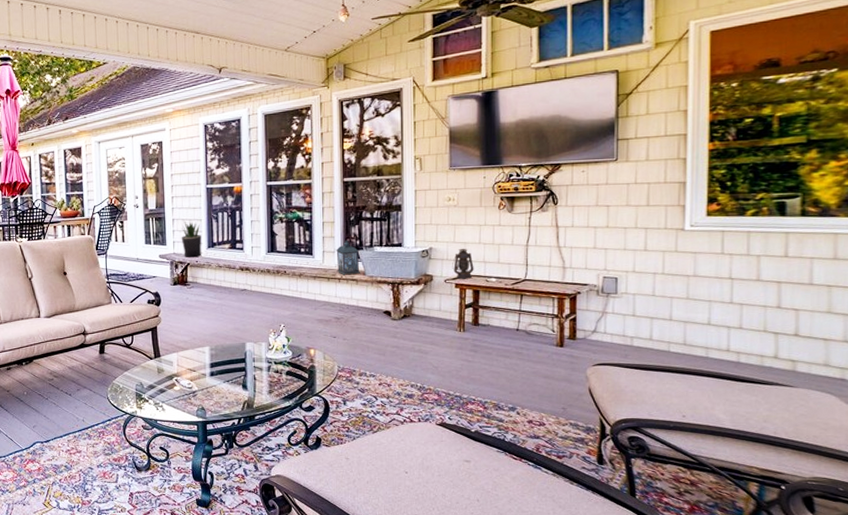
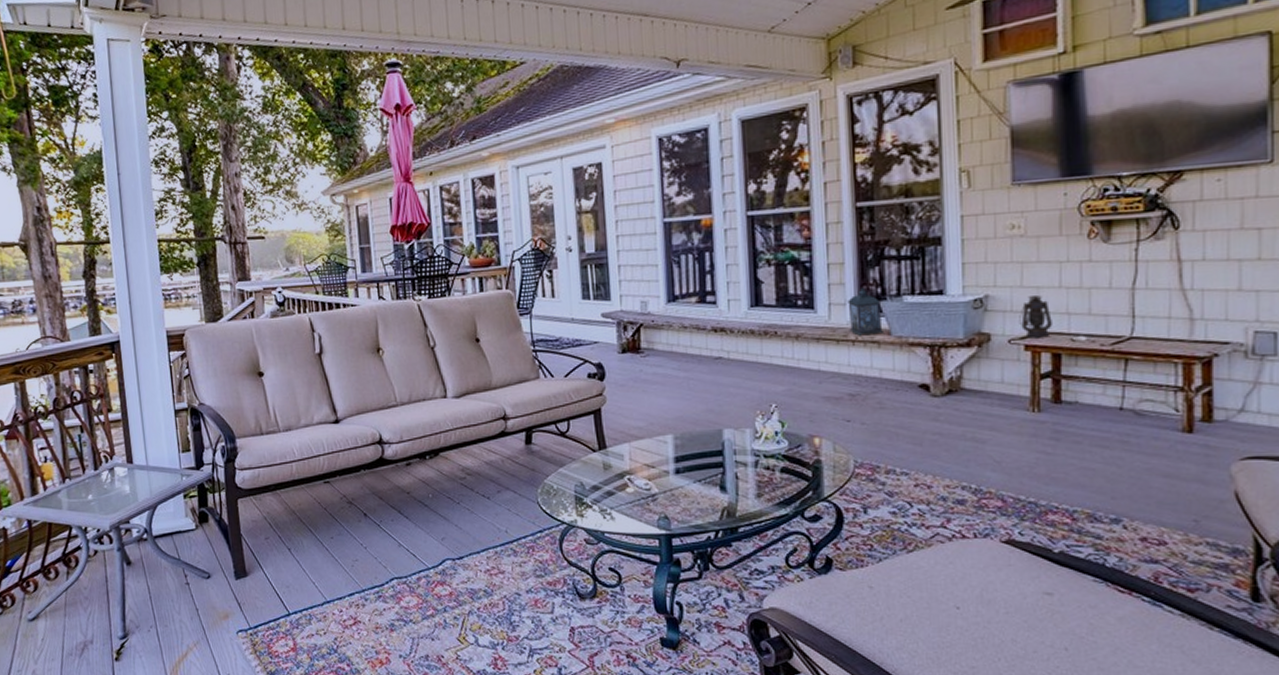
planter: present [181,221,202,258] -> none [630,267,660,317]

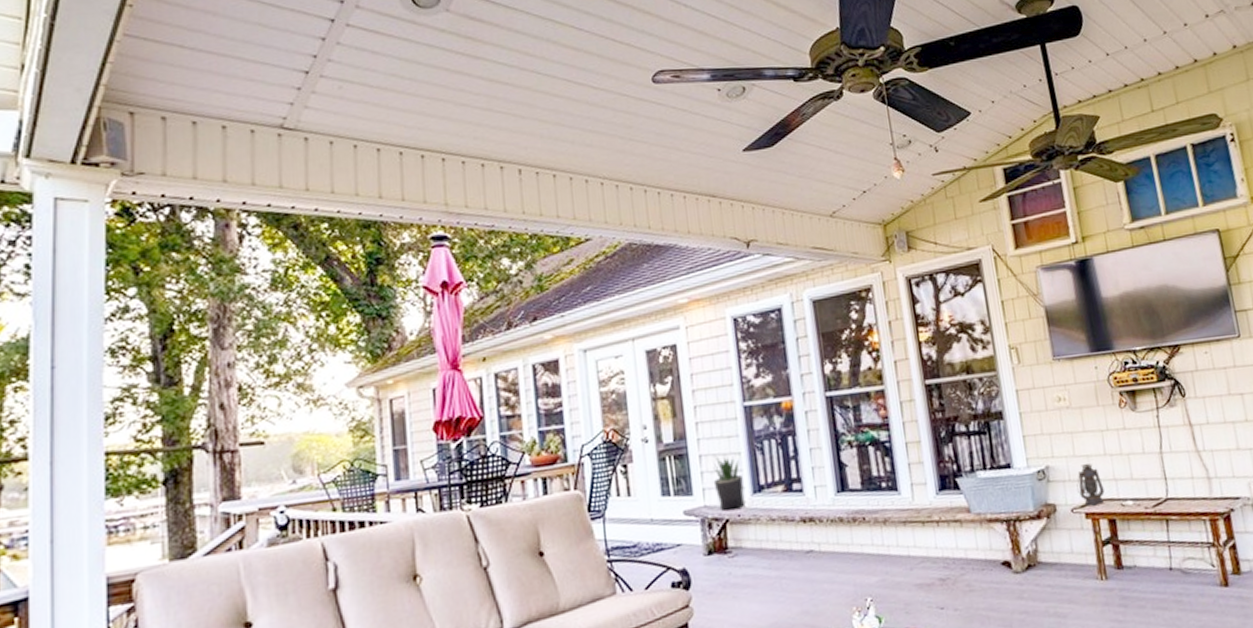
planter: none [630,267,660,317] -> present [713,456,746,511]
lantern: present [847,288,885,337] -> none [928,466,965,517]

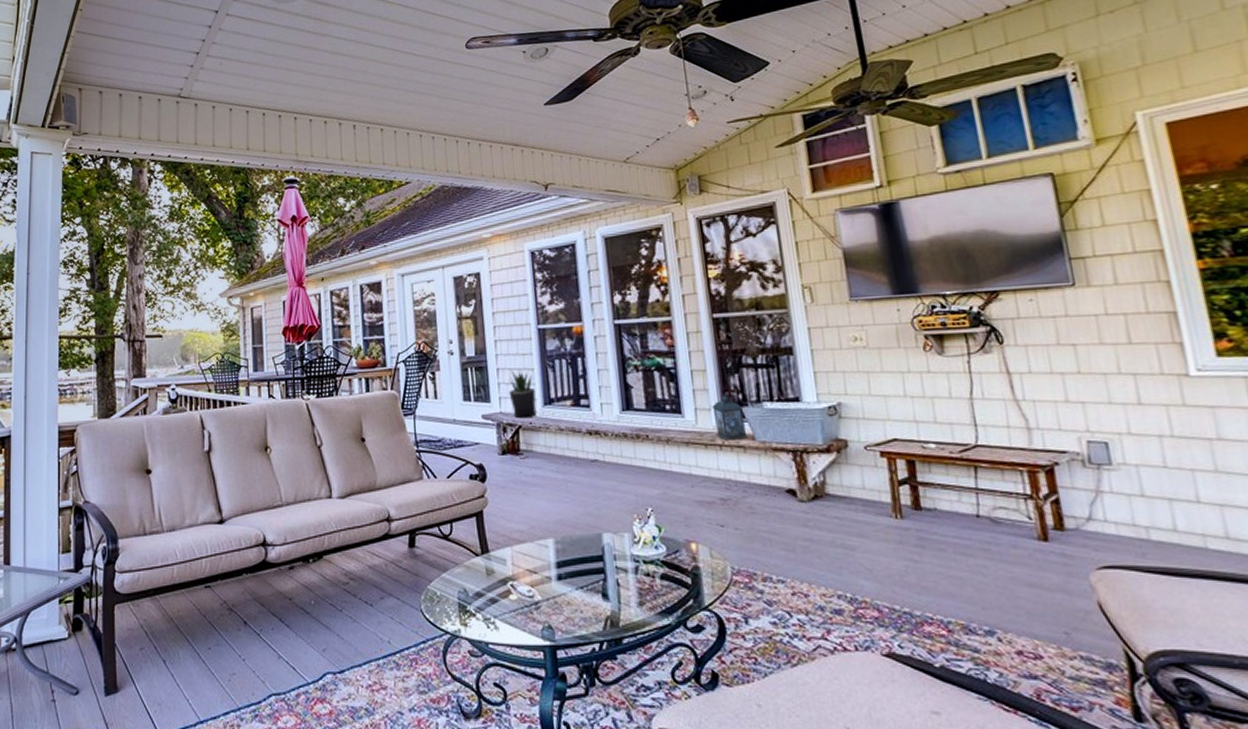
lantern: none [928,466,965,517] -> present [712,394,749,442]
lantern: present [1076,463,1105,506] -> none [871,402,903,445]

